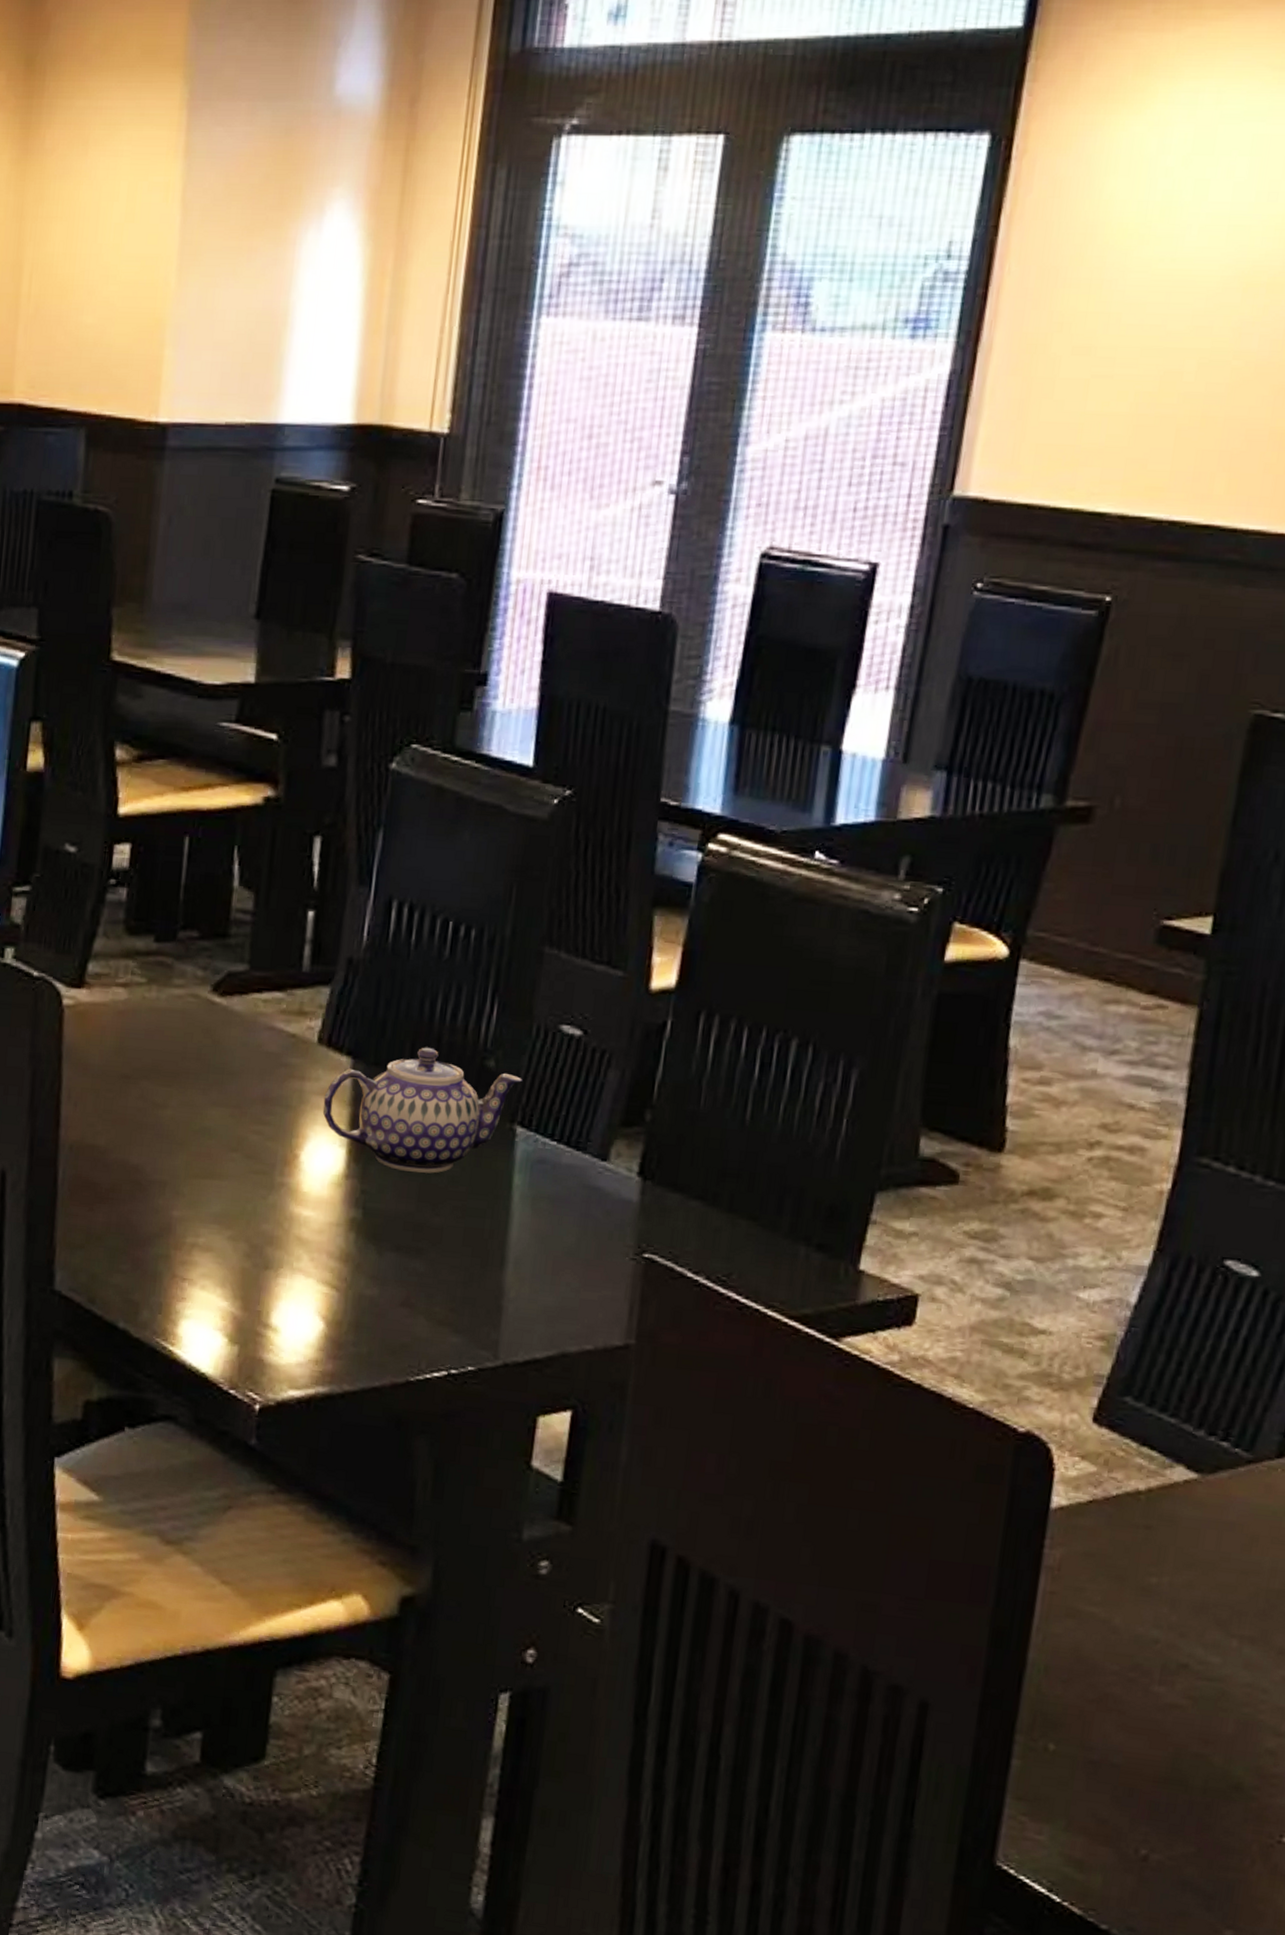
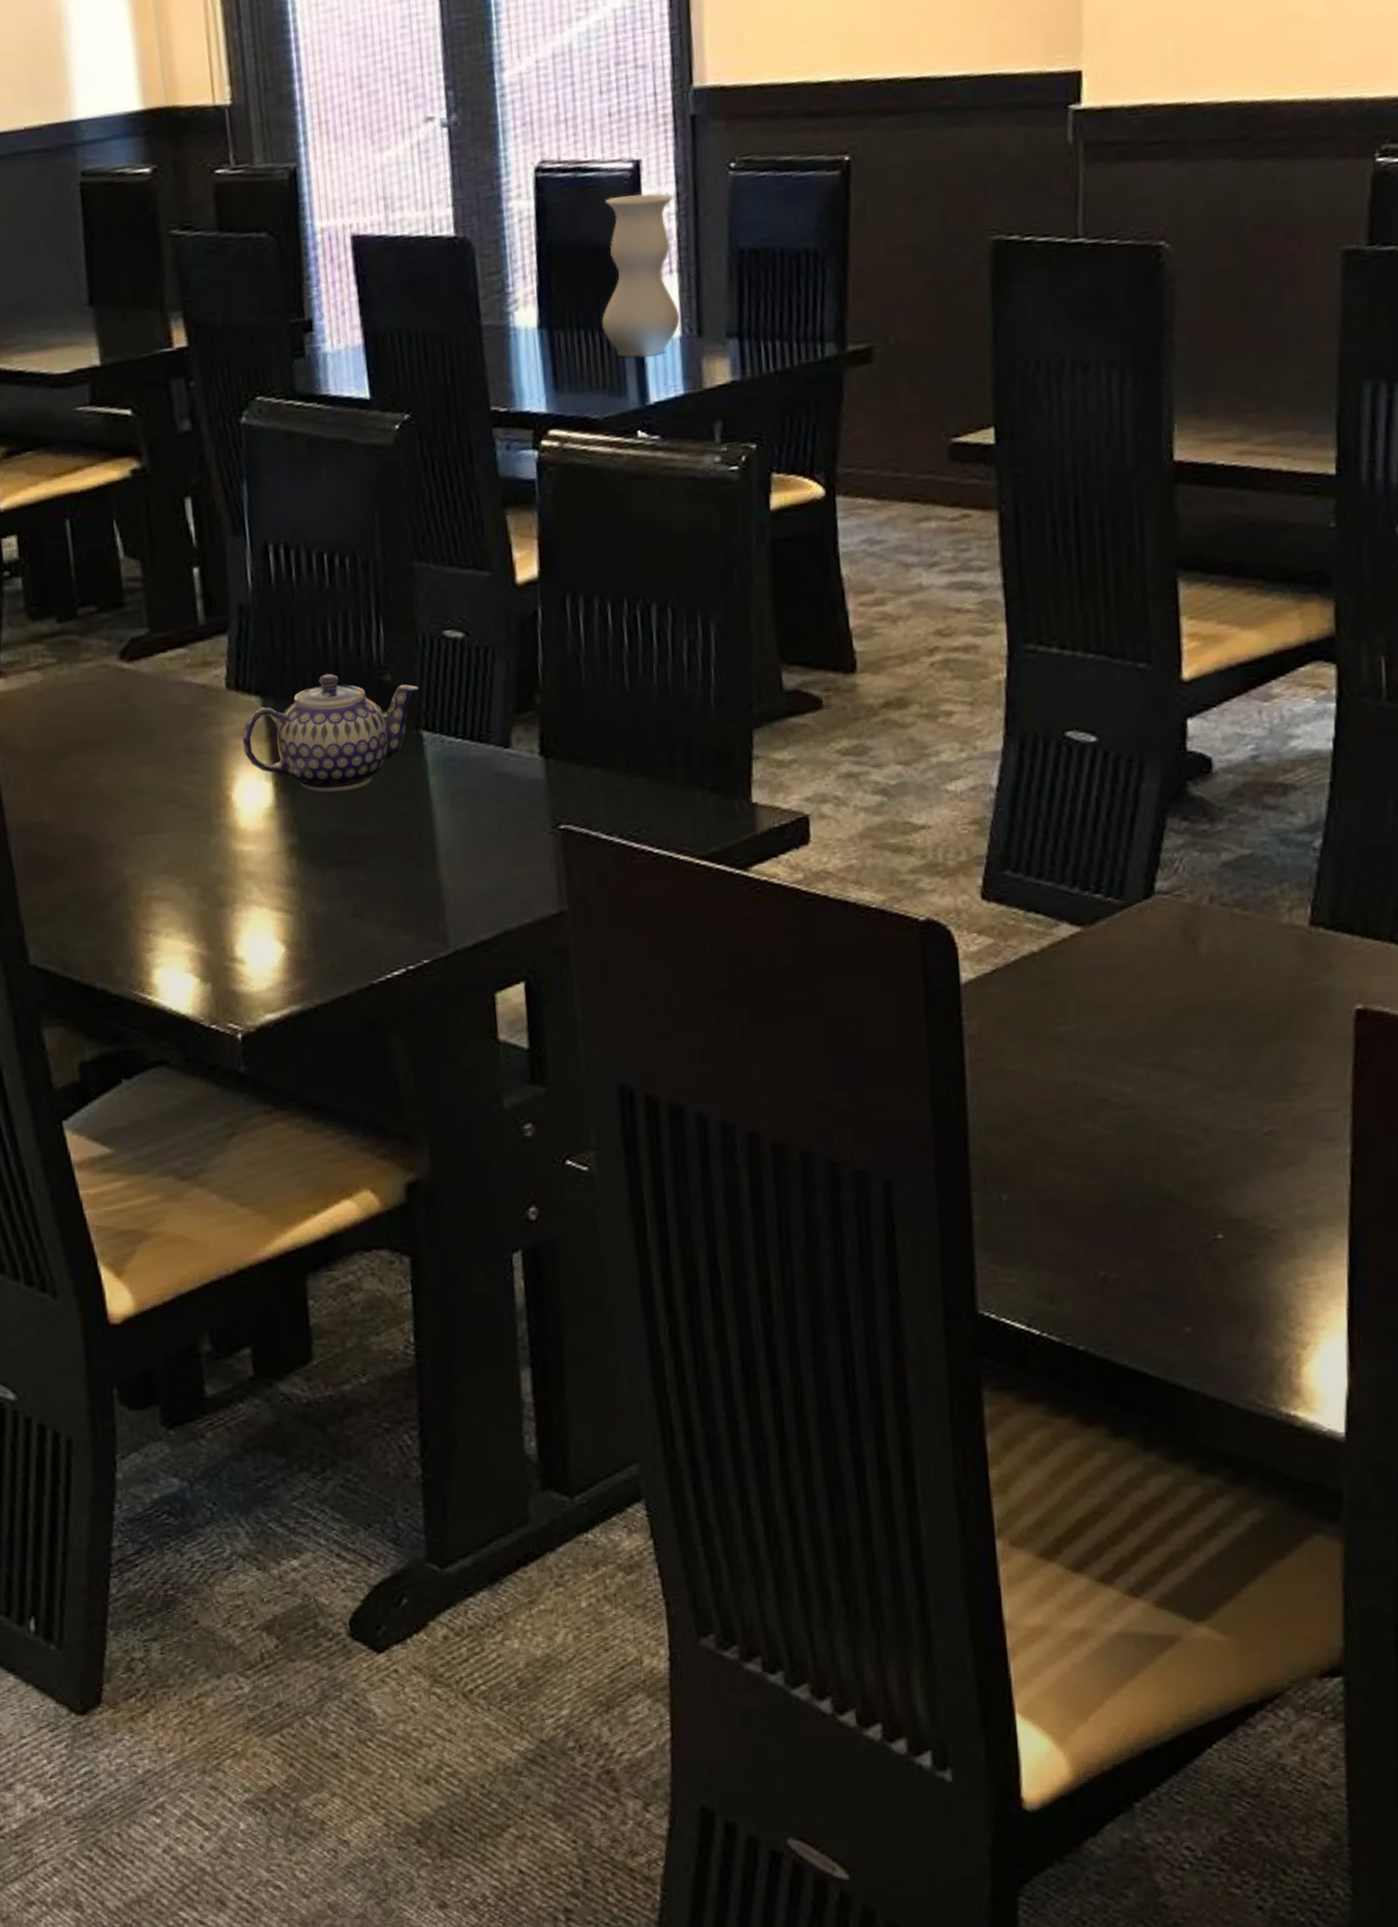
vase: none [799,597,908,775] -> present [601,193,680,359]

